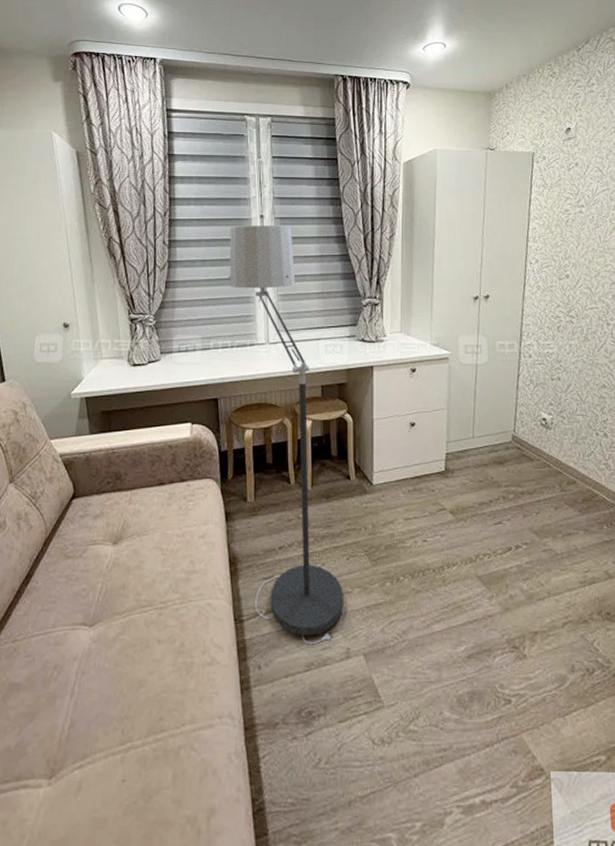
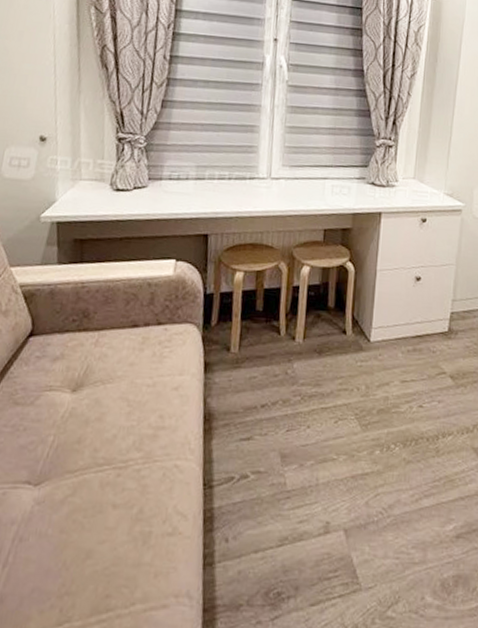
floor lamp: present [227,226,343,645] -> none [227,47,328,517]

